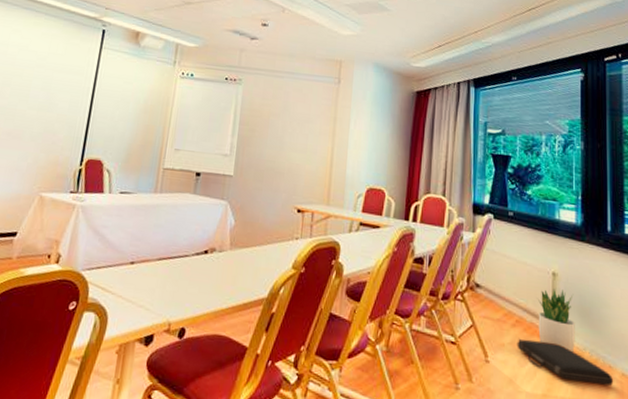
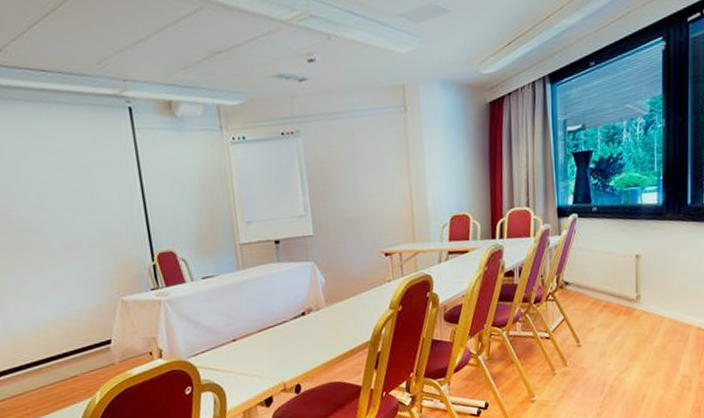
briefcase: present [517,338,614,387] -> none [605,316,691,345]
planter: present [538,289,575,352] -> none [623,269,657,320]

